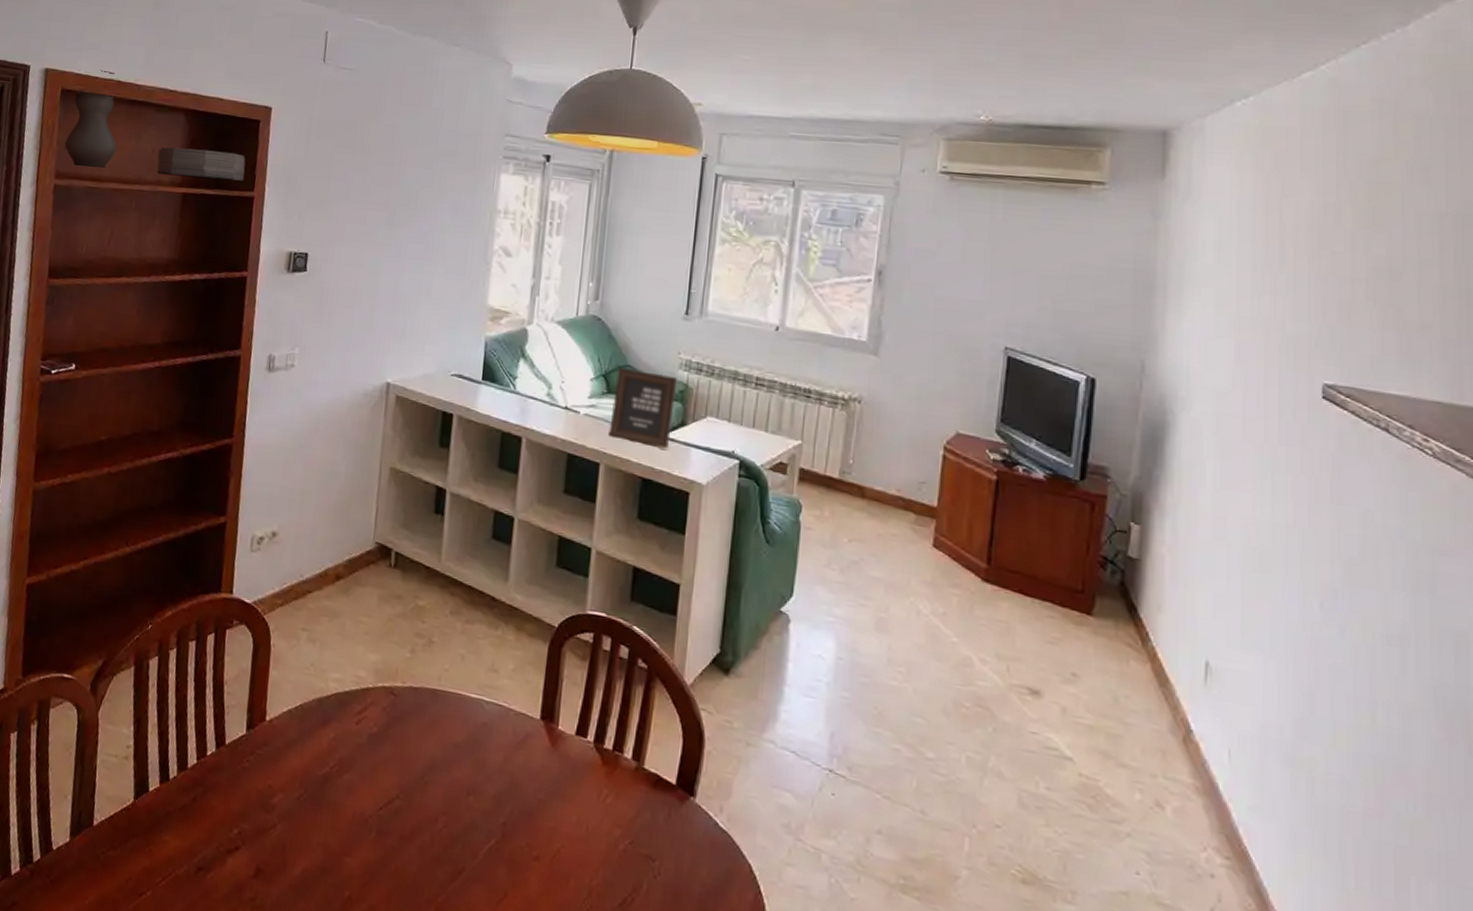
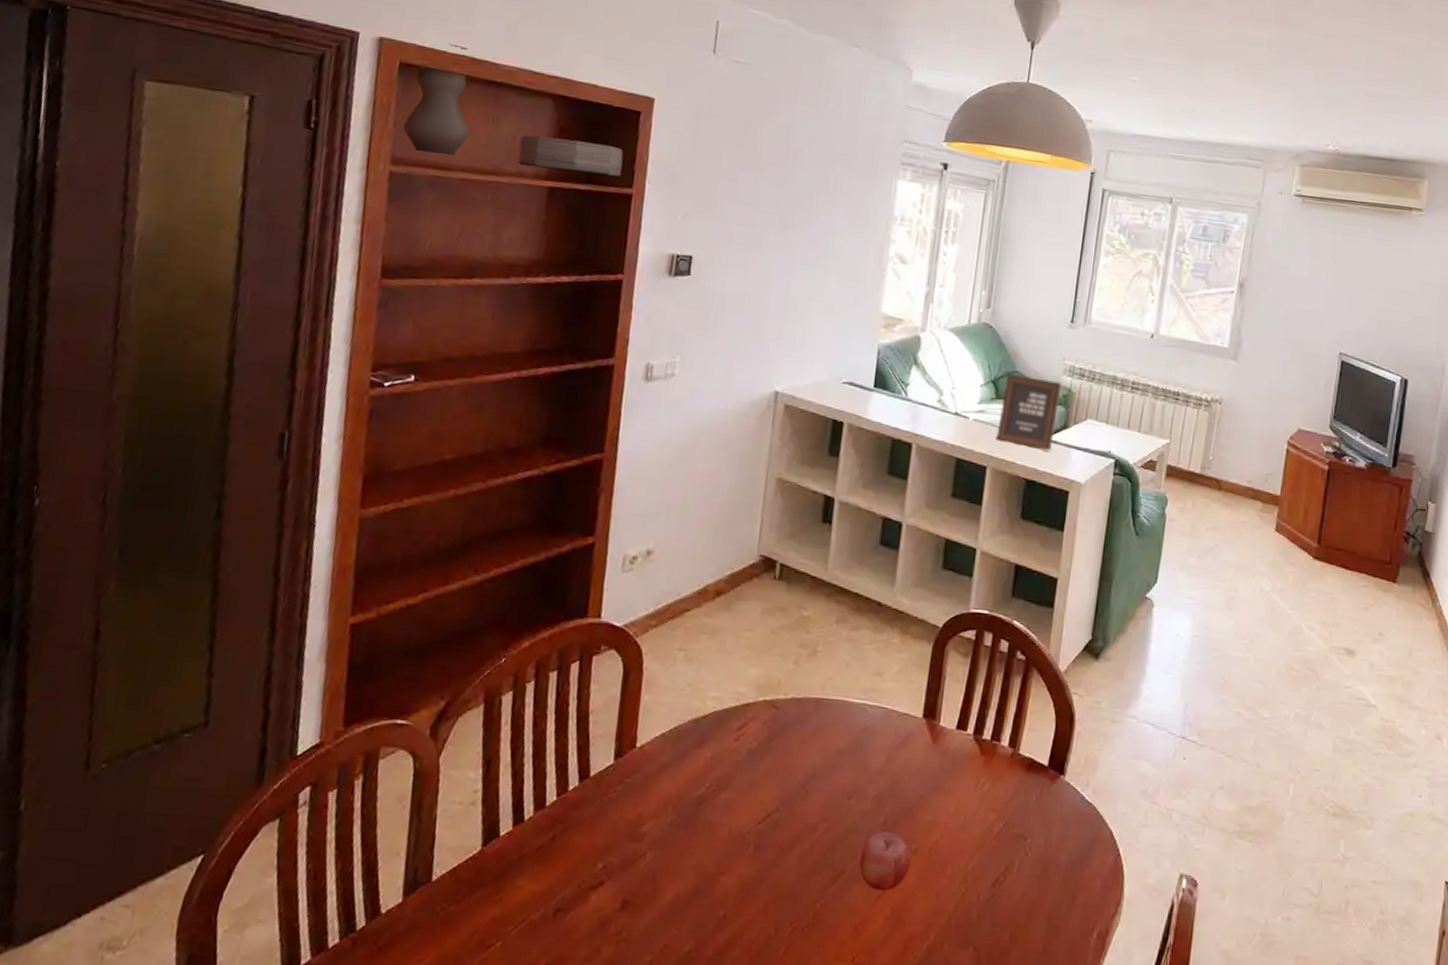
fruit: none [479,832,532,896] -> present [859,831,911,892]

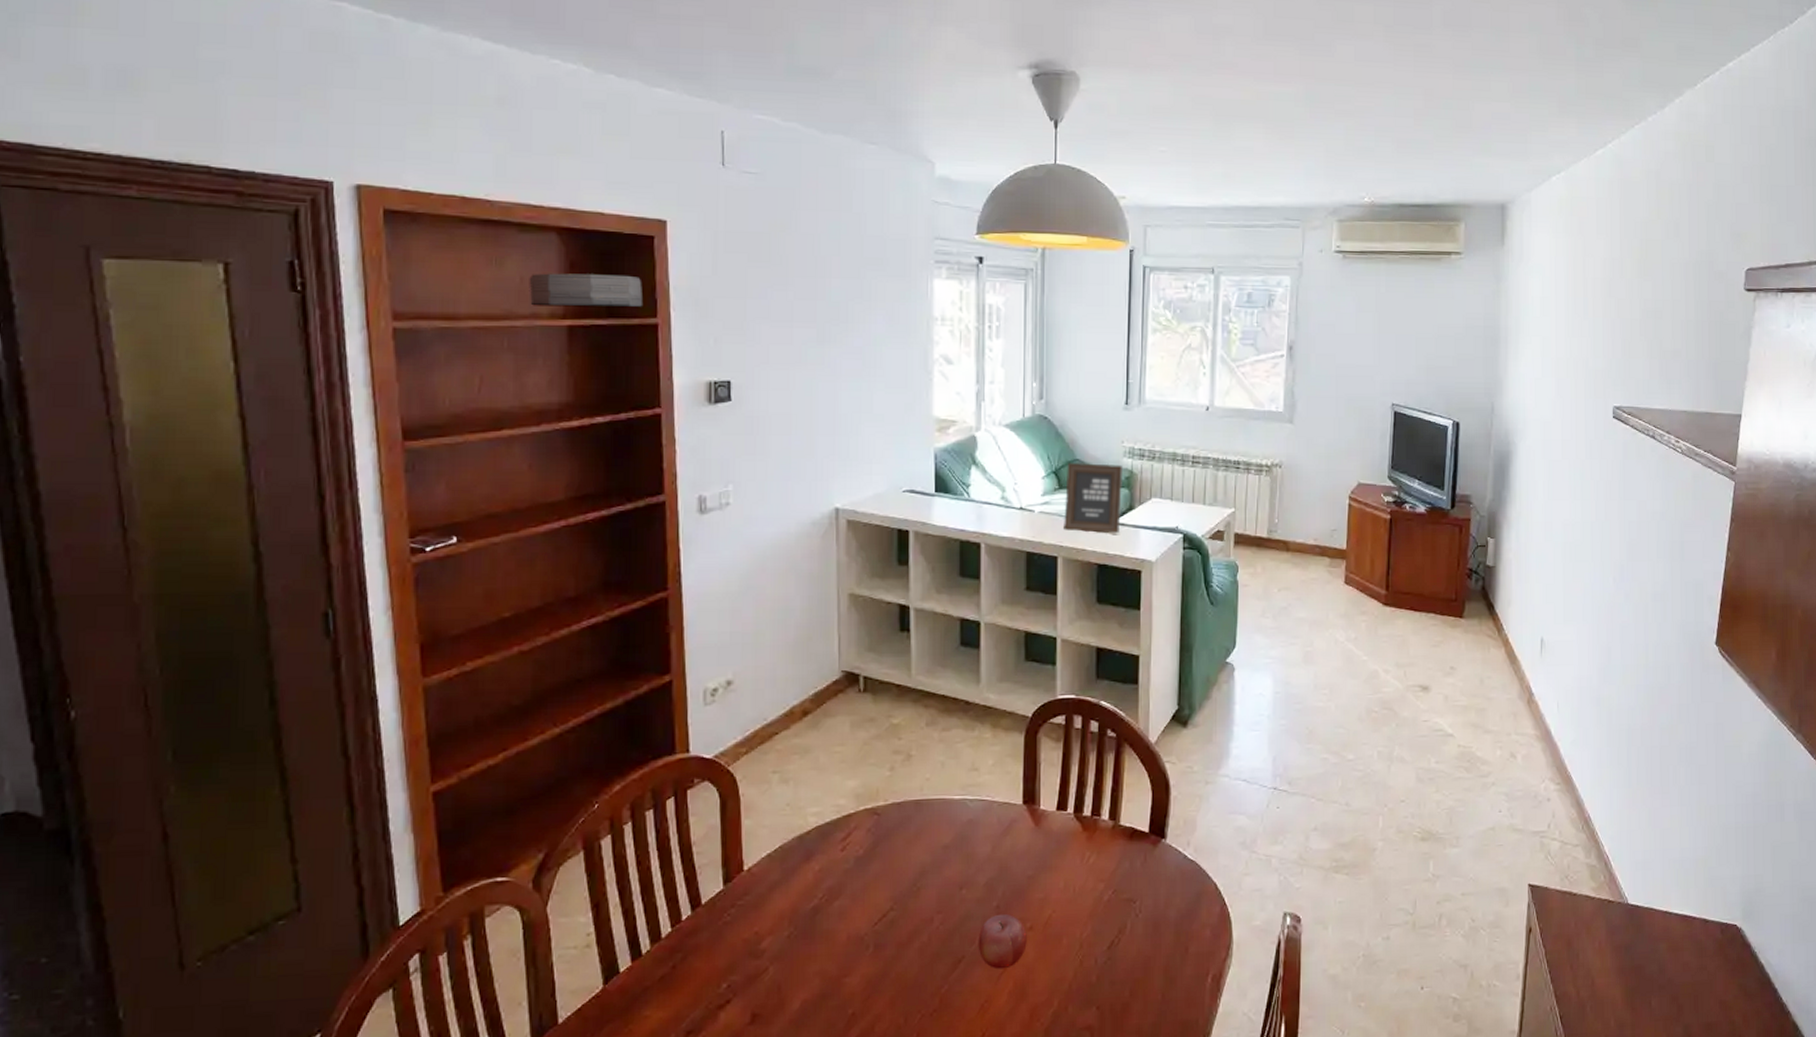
vase: present [403,43,470,155] -> none [399,184,473,304]

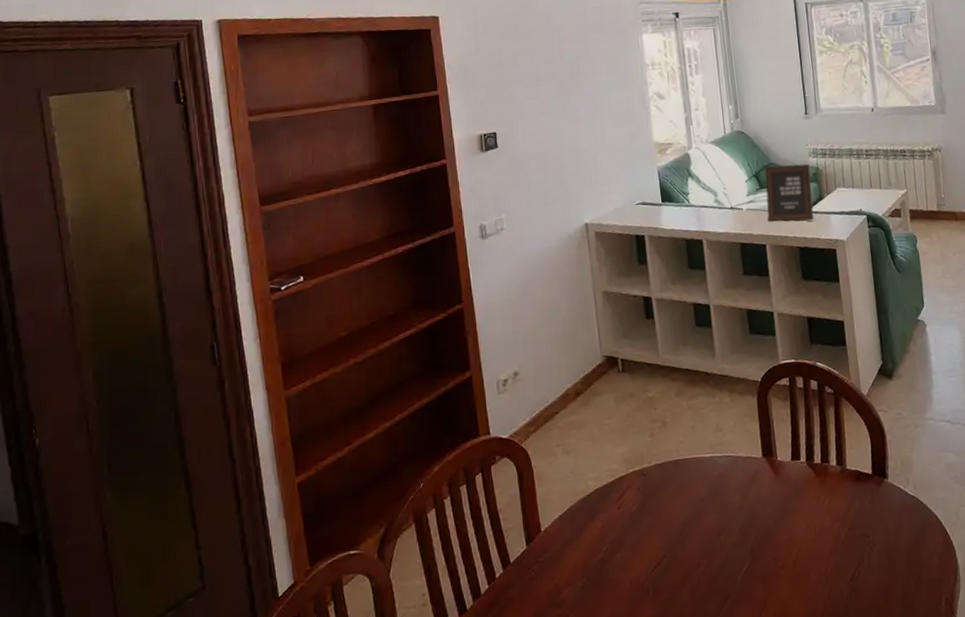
decorative box: present [529,273,644,307] -> none [343,61,427,93]
fruit: present [978,913,1027,969] -> none [738,554,781,605]

